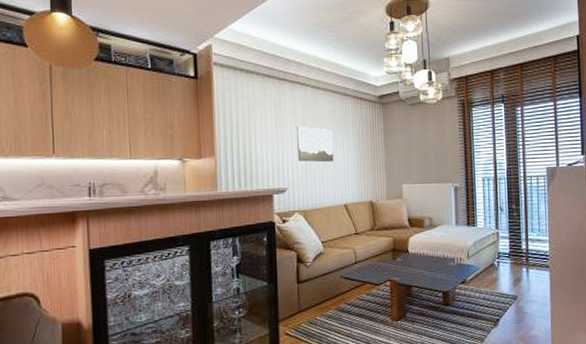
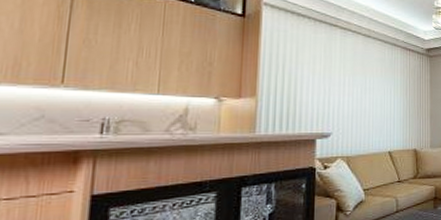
wall art: present [297,126,333,163] -> none [345,71,380,109]

